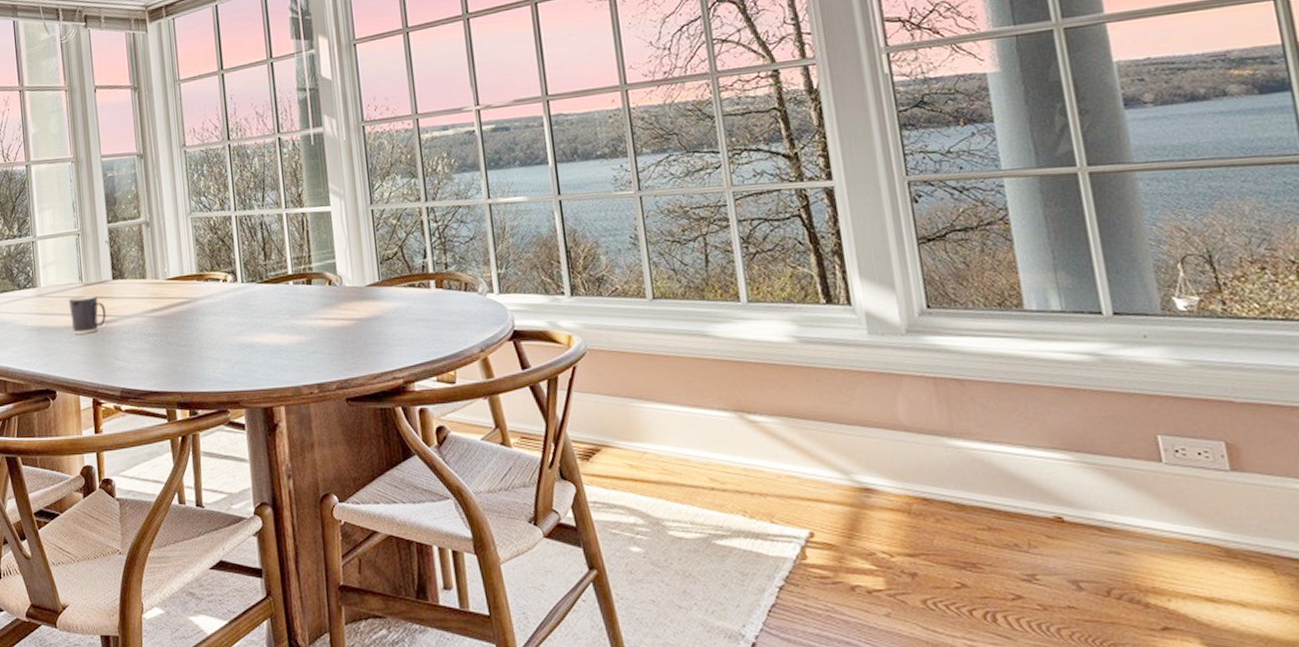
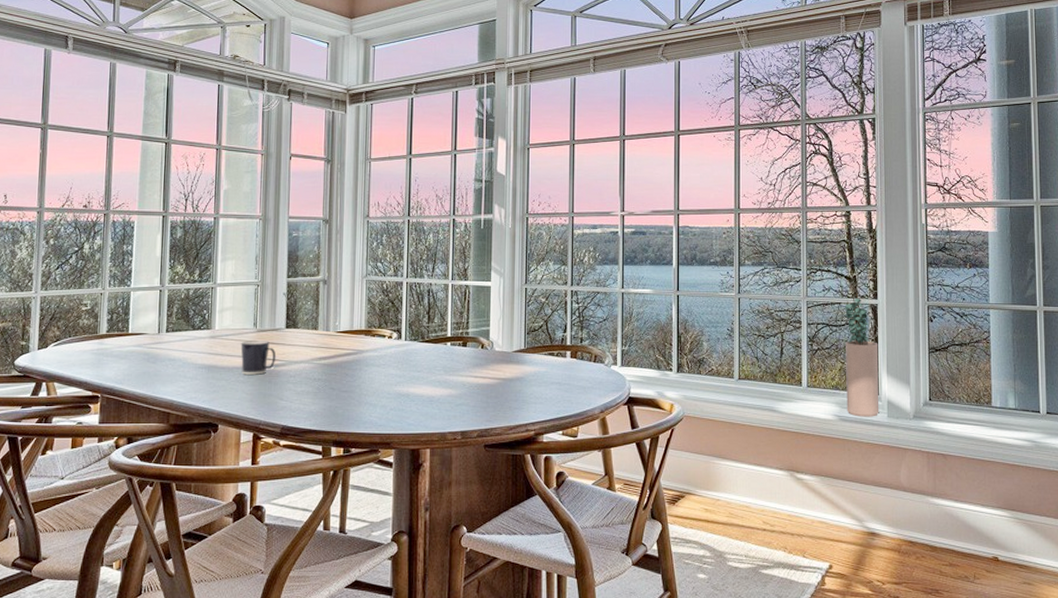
vase: none [787,173,856,337] -> present [845,292,879,417]

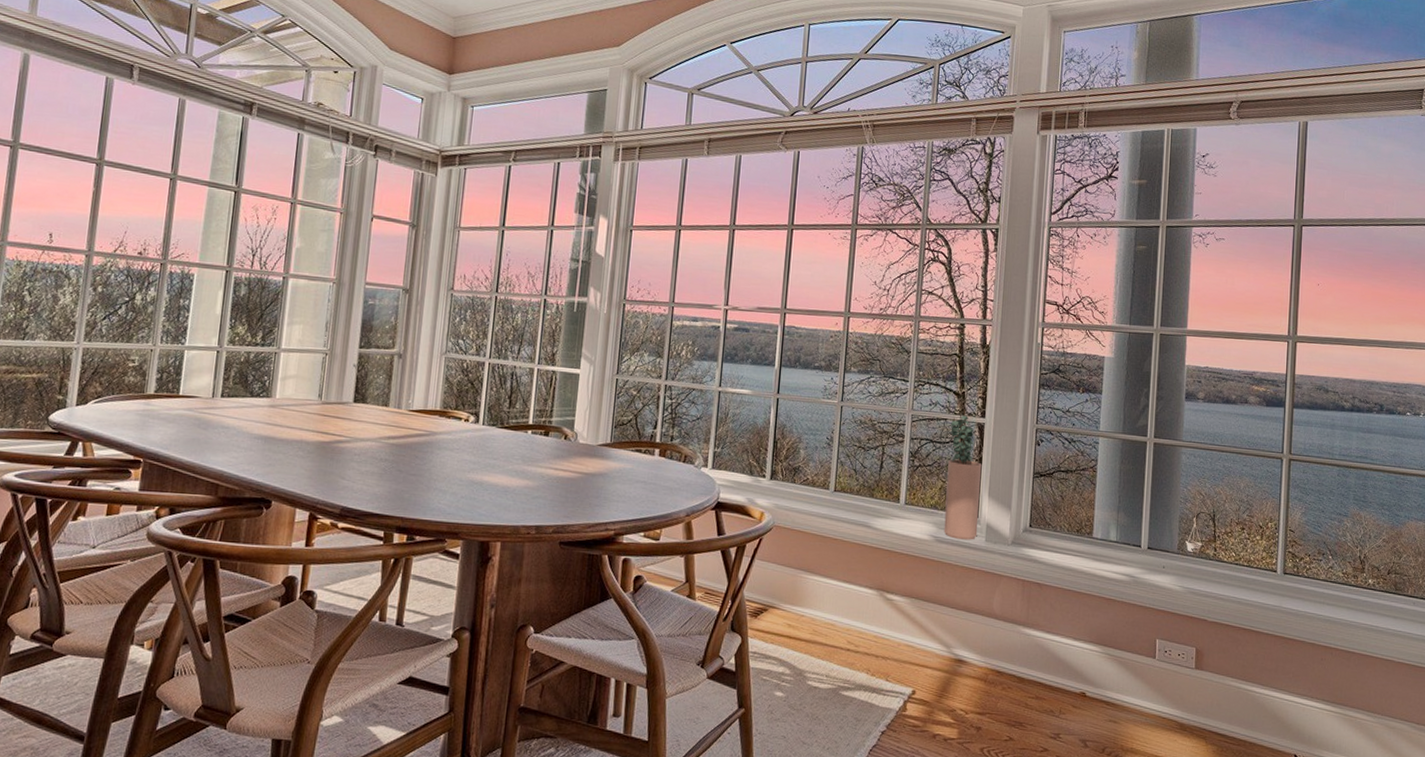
mug: present [240,341,277,375] -> none [301,413,341,450]

